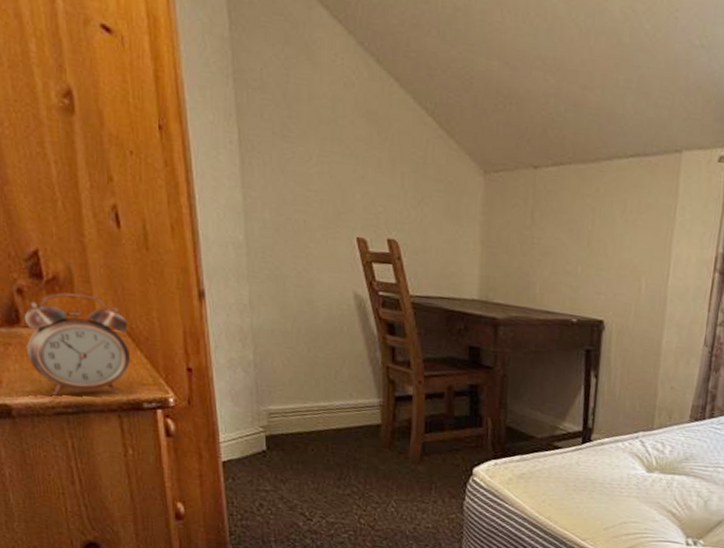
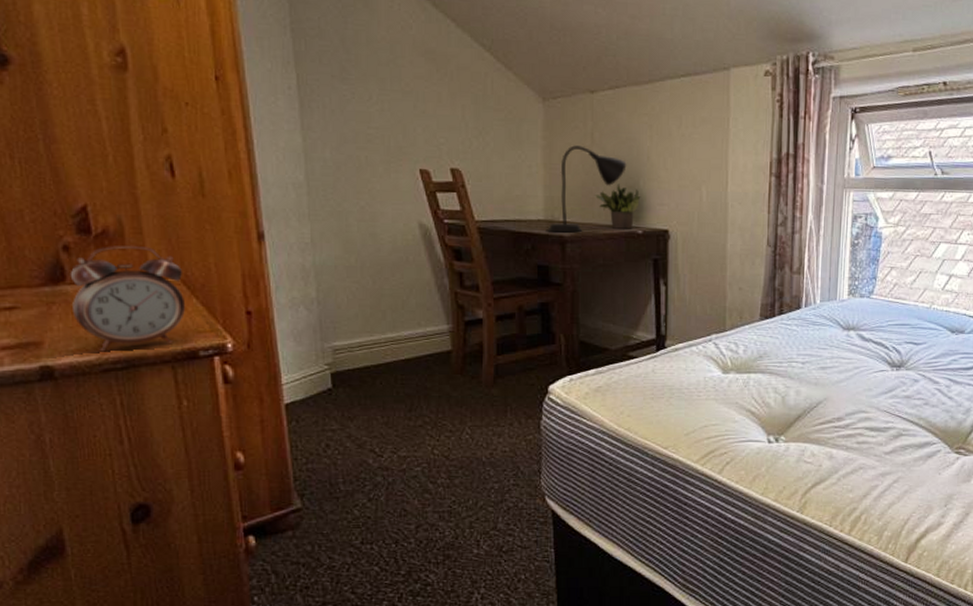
desk lamp: none [479,223,566,316] -> present [546,145,627,233]
potted plant: none [530,268,578,318] -> present [594,183,641,230]

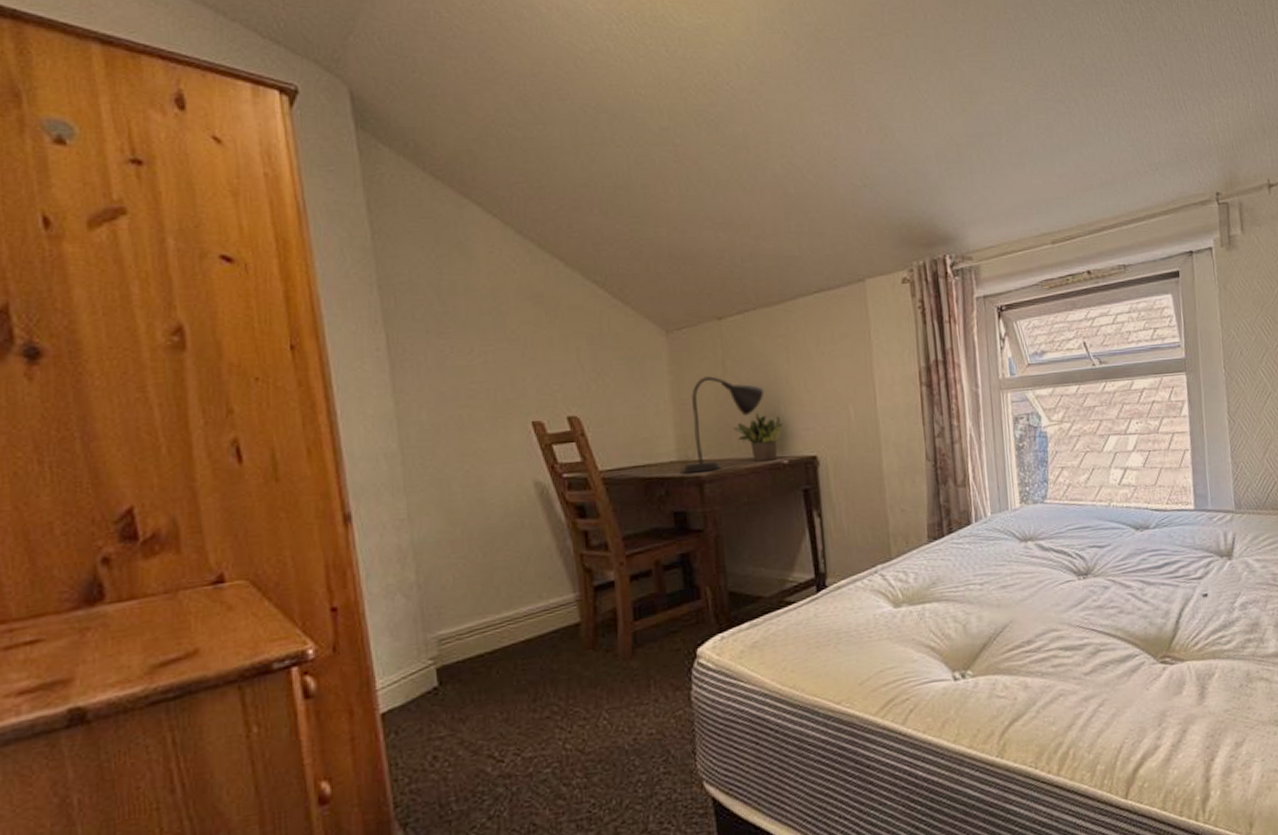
alarm clock: present [70,244,186,352] -> none [110,546,256,681]

